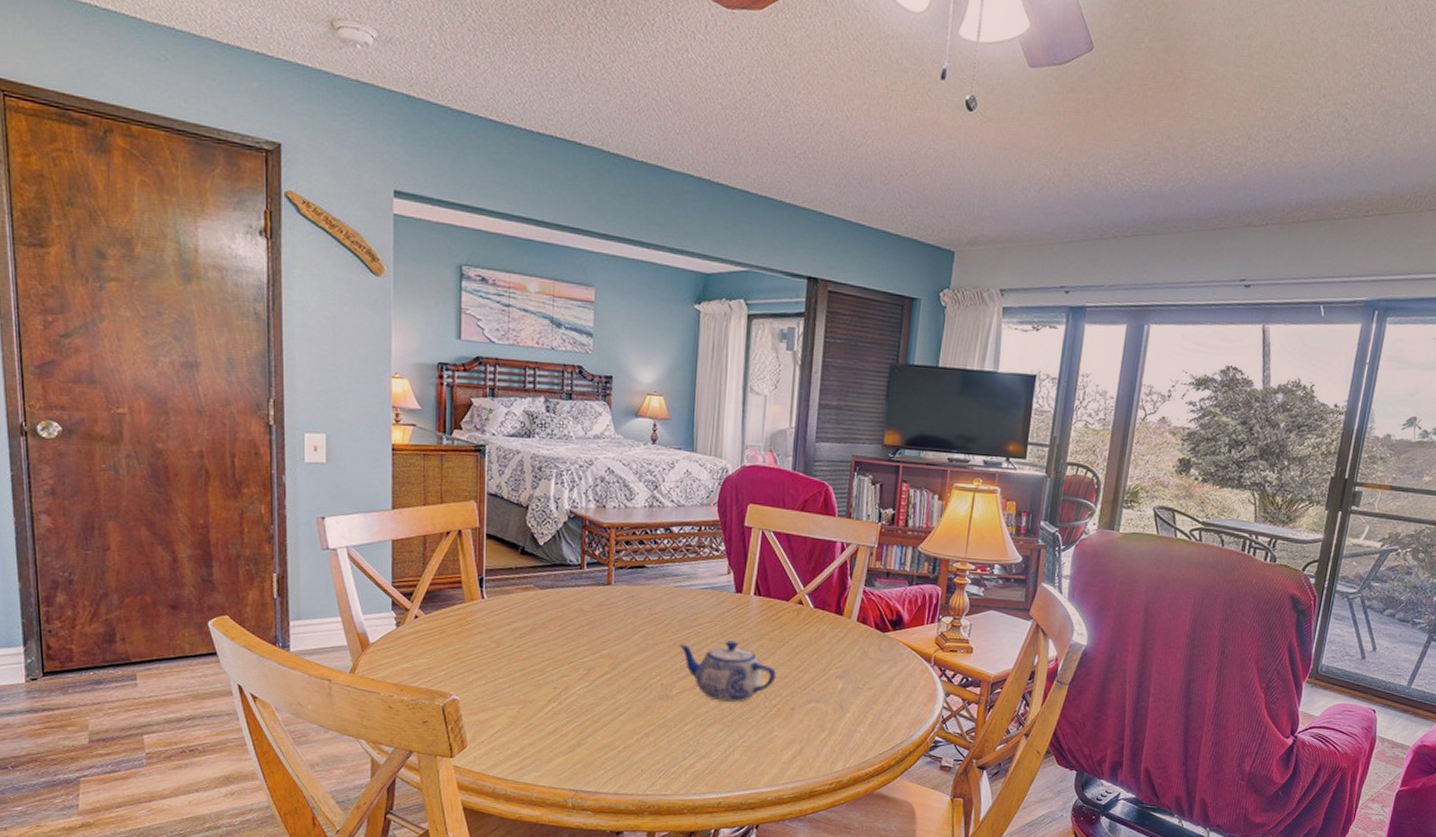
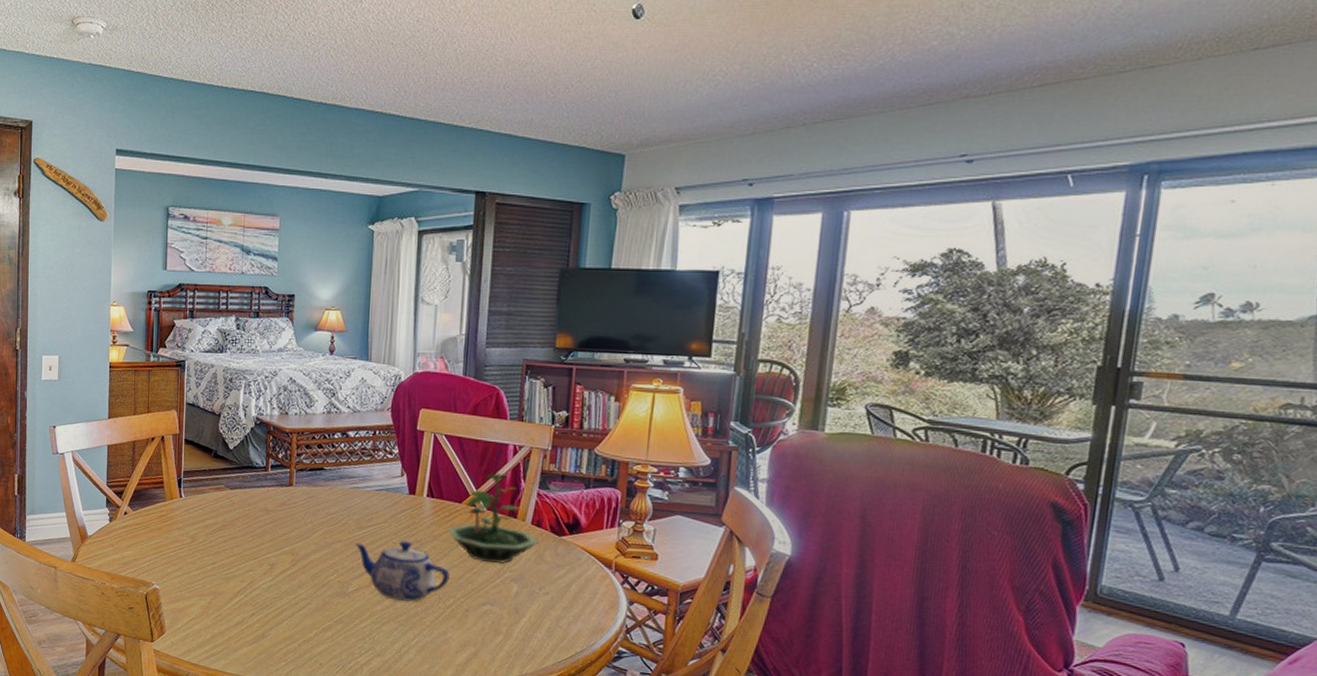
terrarium: none [774,570,864,662] -> present [447,472,539,565]

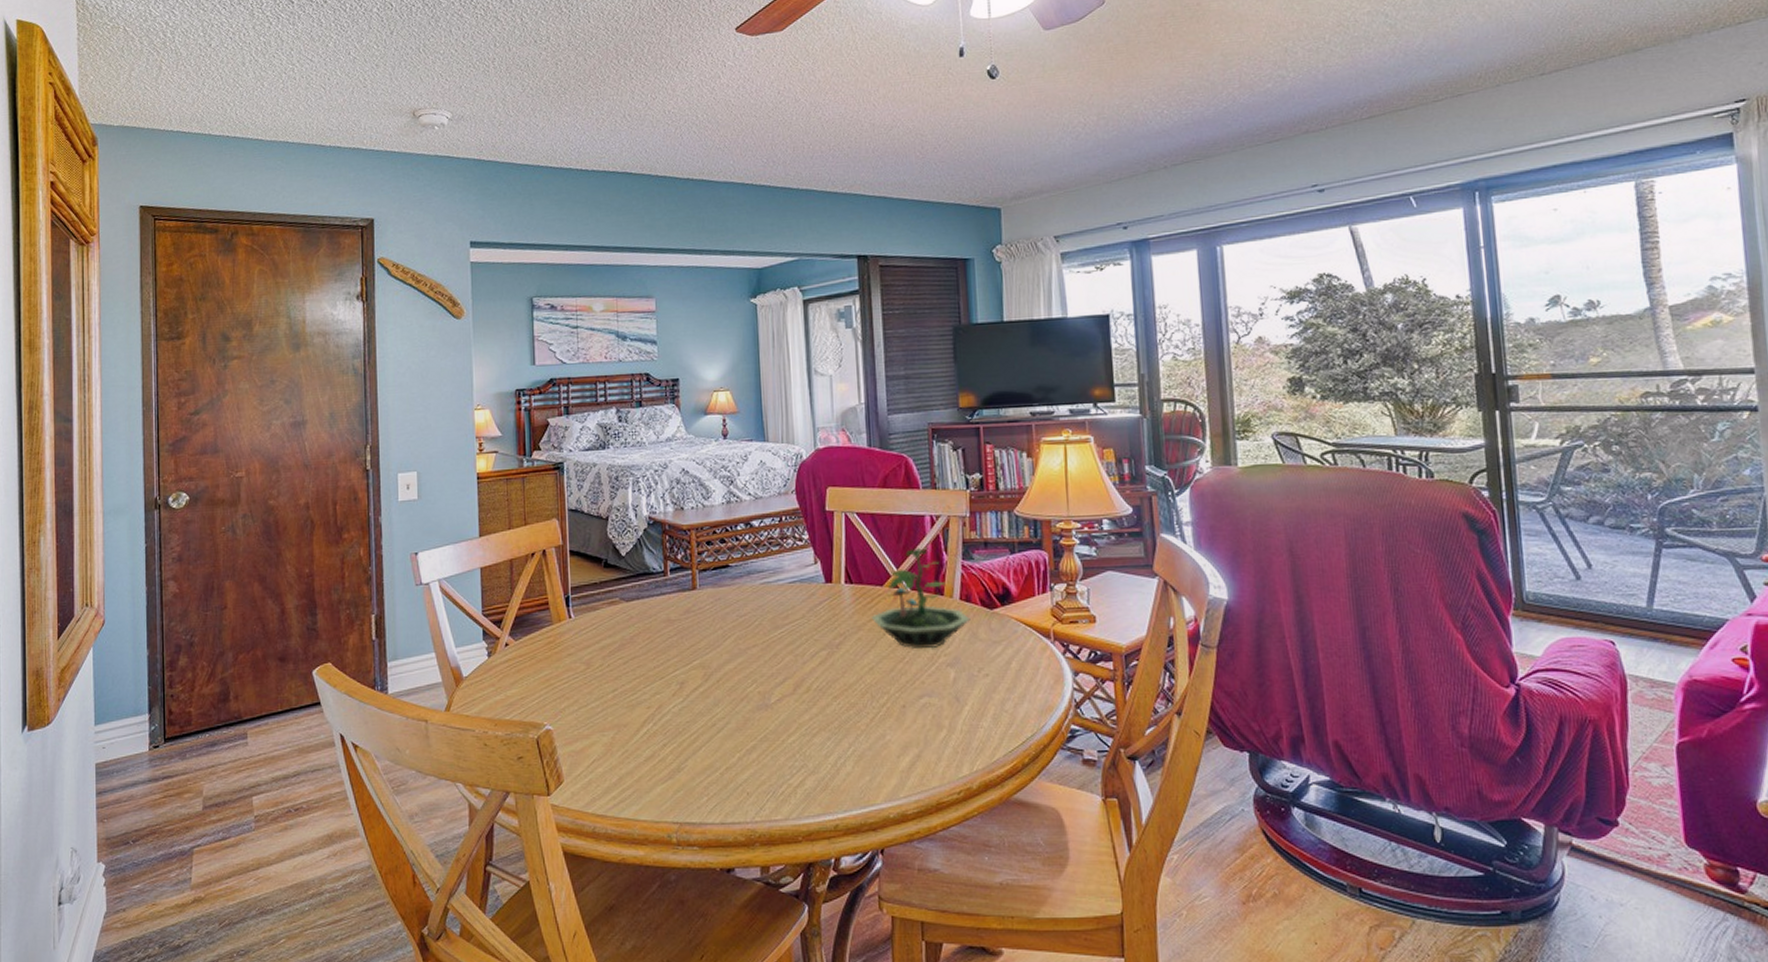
teapot: present [354,541,450,602] -> none [772,636,880,706]

